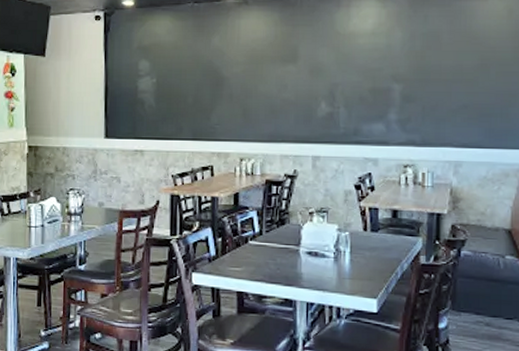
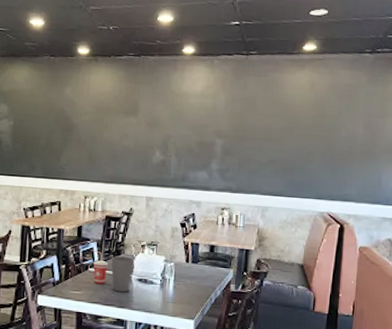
beverage cup: none [251,219,272,259] -> present [91,249,109,284]
cup: none [274,226,301,268] -> present [111,256,134,293]

